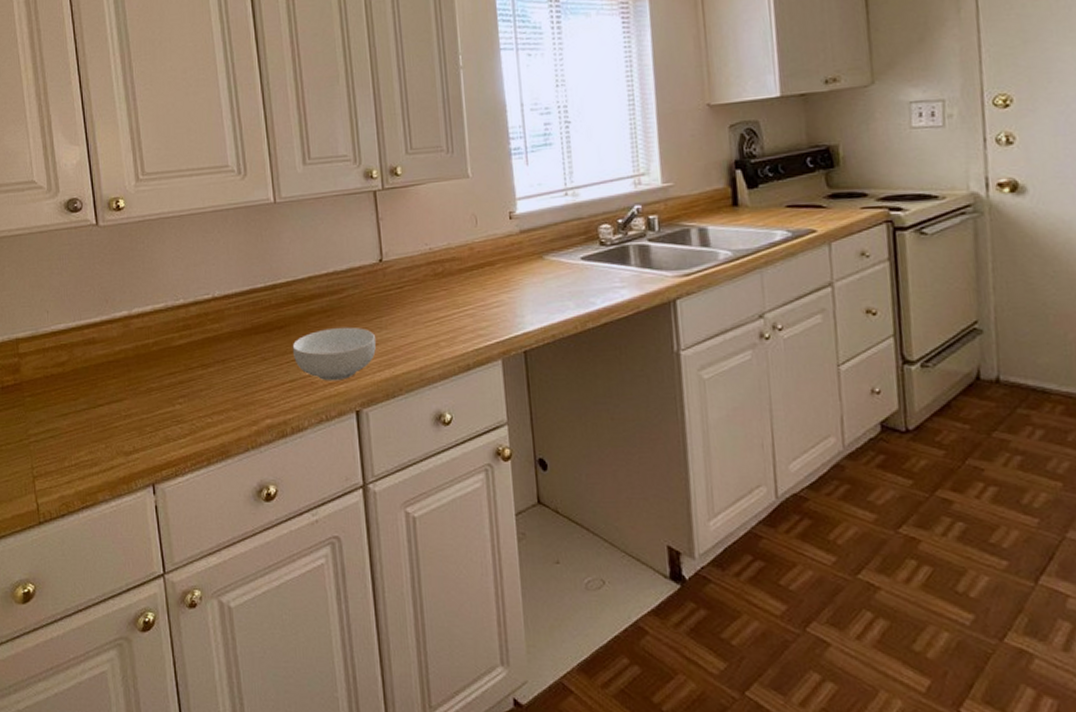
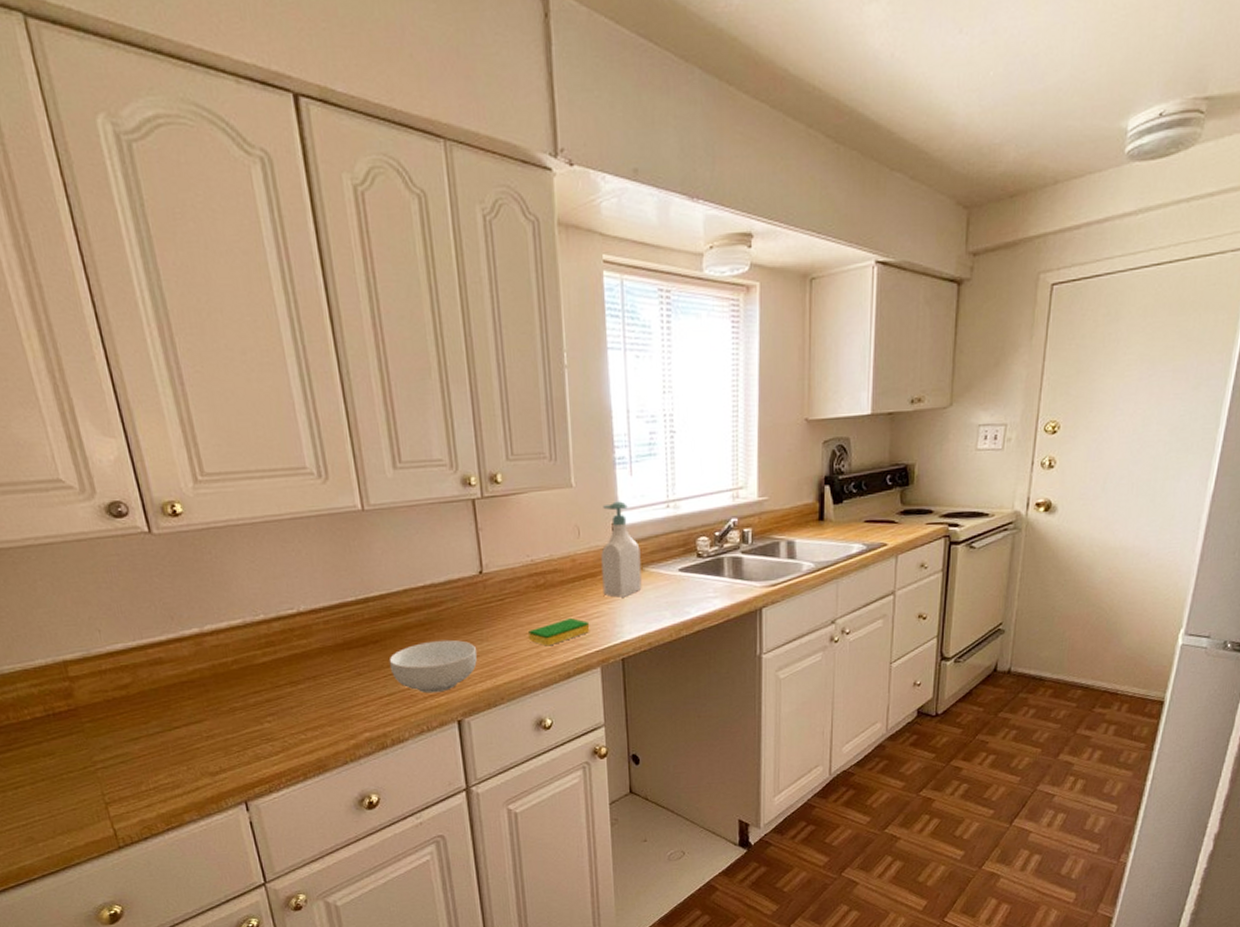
dish sponge: none [427,307,490,336] -> present [529,618,590,646]
soap bottle: none [499,190,543,287] -> present [601,501,642,598]

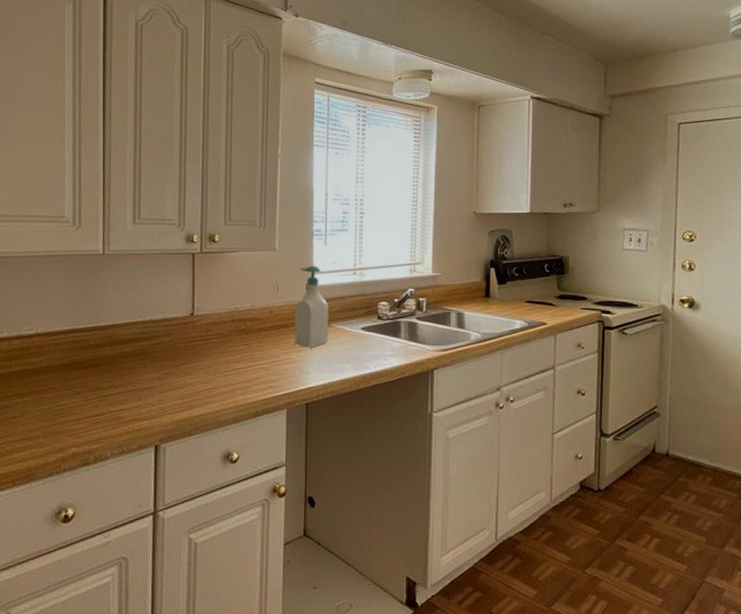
cereal bowl: present [389,639,477,694] -> none [103,370,181,418]
dish sponge: present [529,618,590,646] -> none [226,362,280,385]

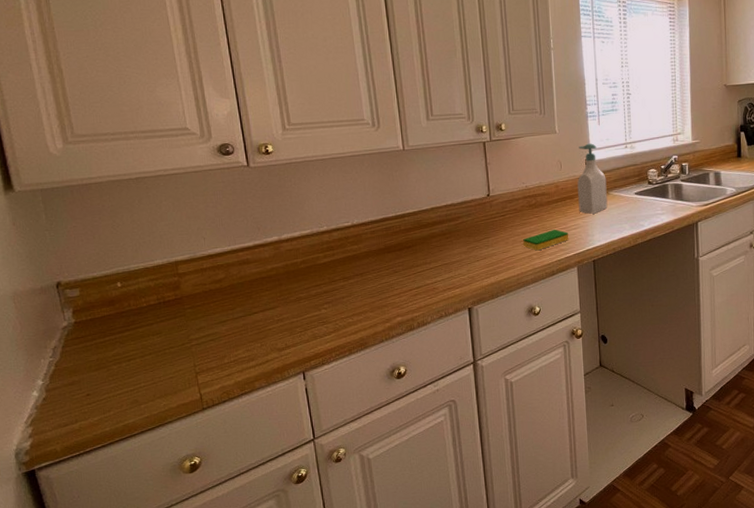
dish sponge: none [226,362,280,385] -> present [523,229,569,251]

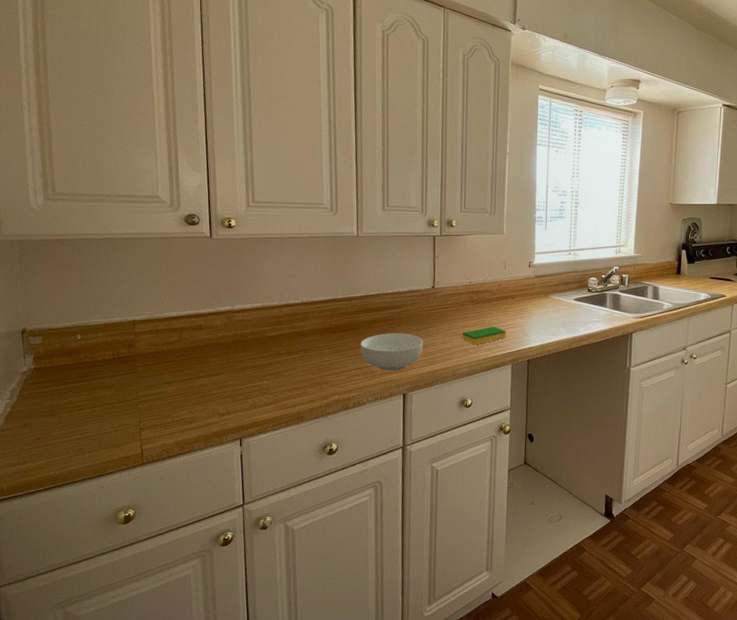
cereal bowl: none [418,245,485,287] -> present [360,332,424,371]
soap bottle: present [577,143,608,214] -> none [518,247,548,315]

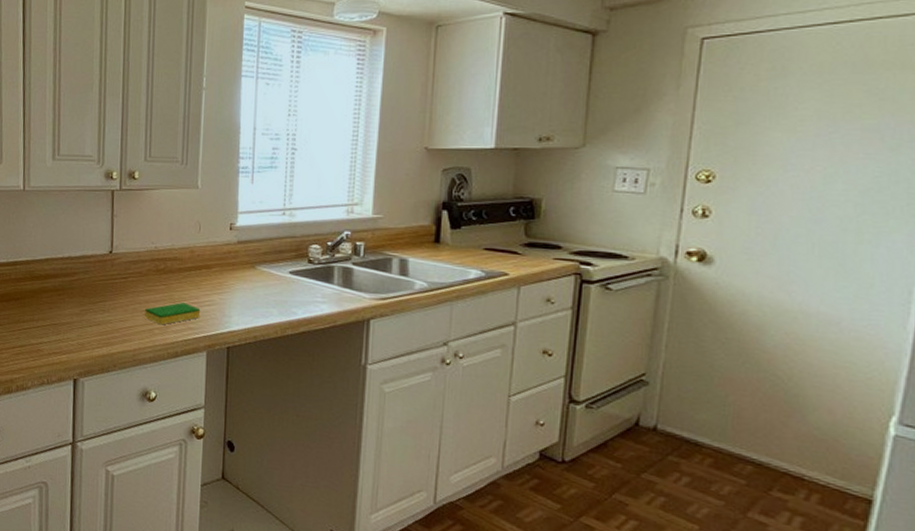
cereal bowl: present [360,332,424,371] -> none [24,305,99,352]

